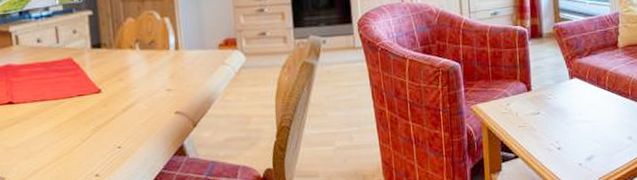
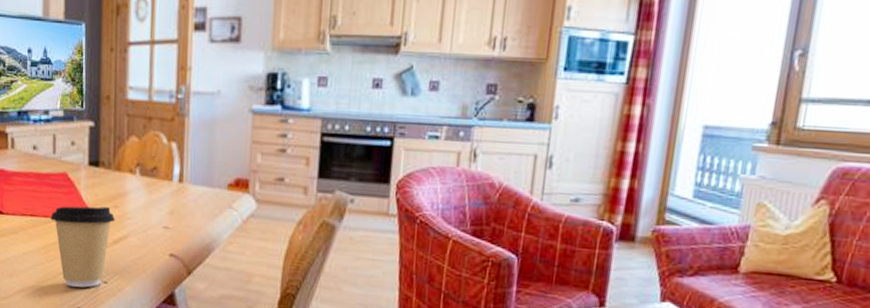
coffee cup: none [60,81,122,157] -> present [50,206,116,288]

